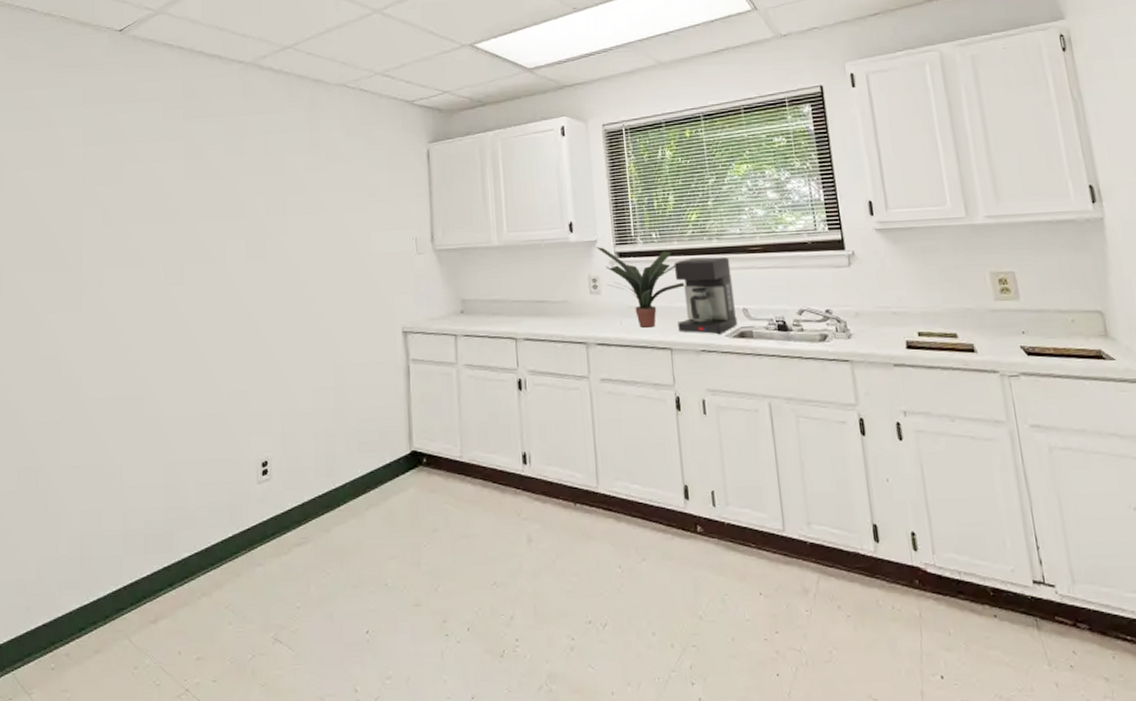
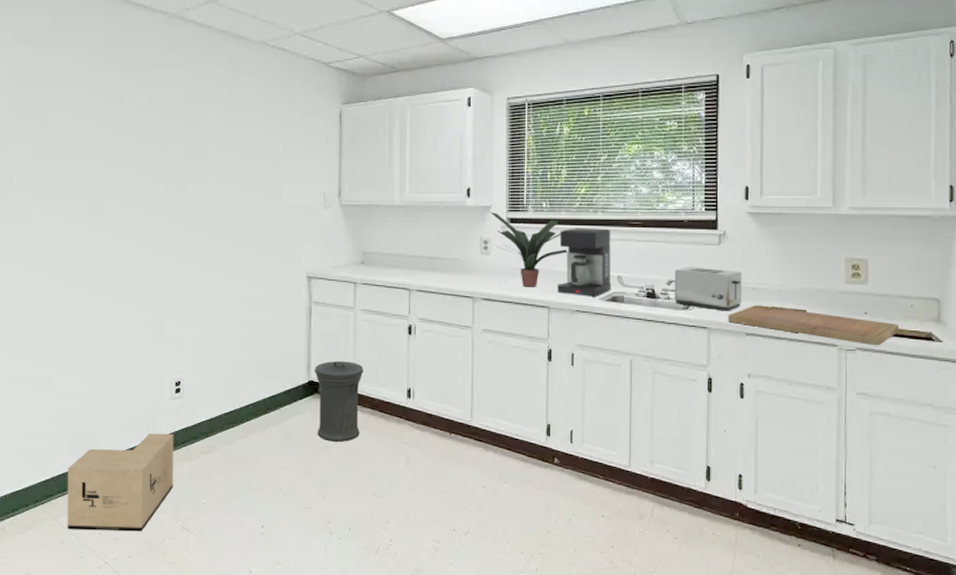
cardboard box: none [141,524,264,651] -> present [67,433,174,532]
trash can: none [416,425,472,522] -> present [314,360,364,442]
toaster: none [804,292,885,341] -> present [674,267,743,311]
cutting board: none [871,331,1065,370] -> present [728,305,900,346]

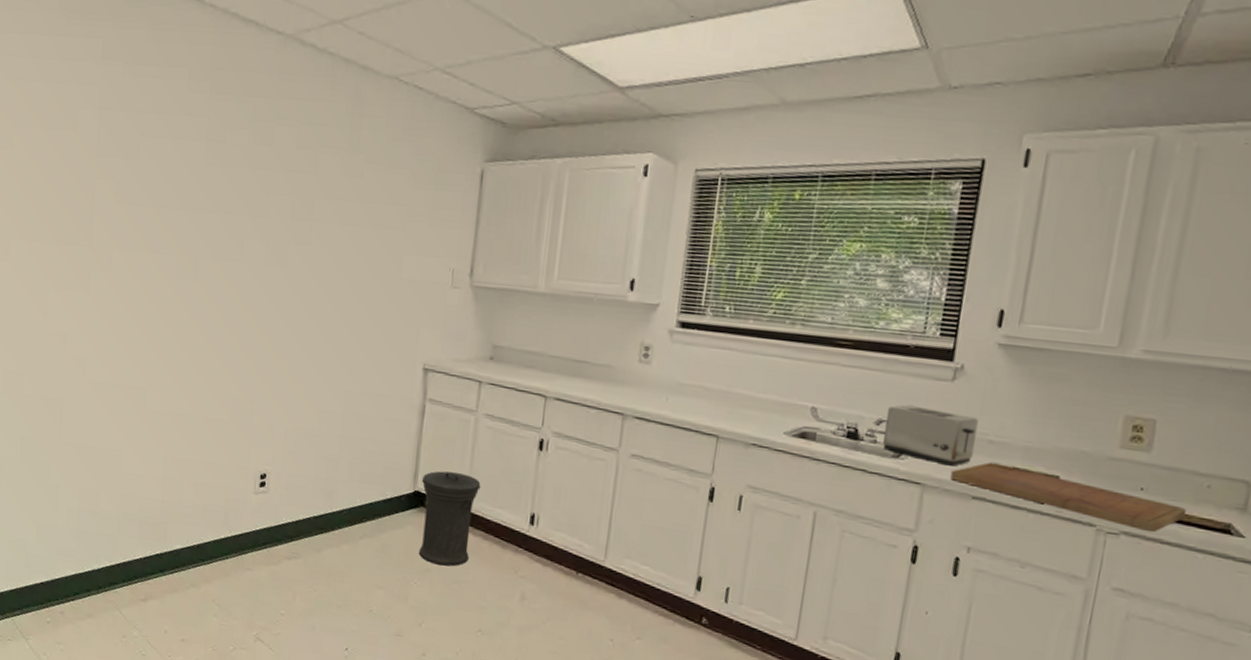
cardboard box: present [67,433,174,532] -> none [130,528,255,637]
potted plant: present [489,212,568,287] -> none [656,312,751,410]
coffee maker: present [557,228,612,297] -> none [731,341,811,430]

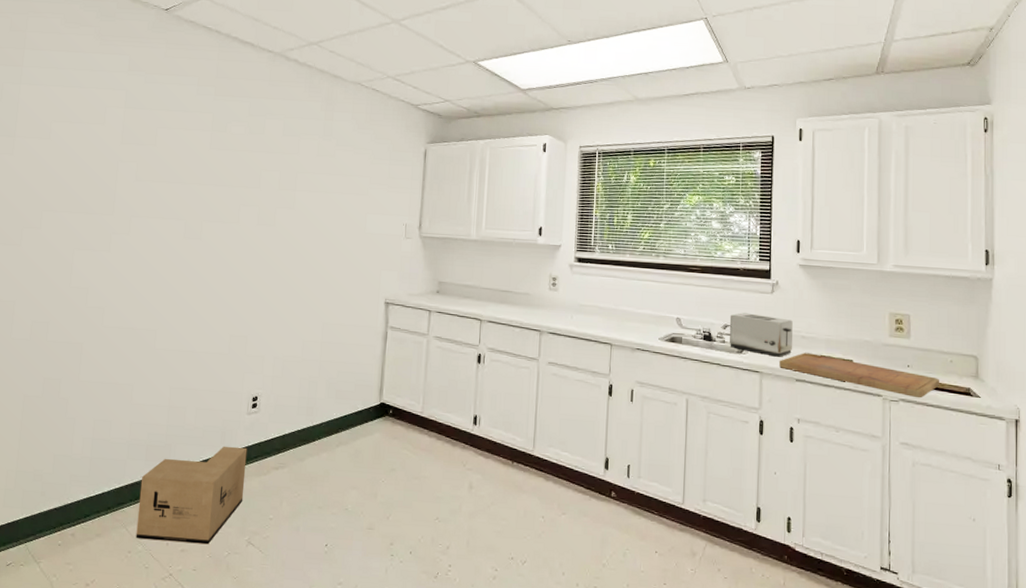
cardboard box: none [130,528,255,637] -> present [135,446,248,545]
trash can: present [418,471,481,567] -> none [385,384,434,465]

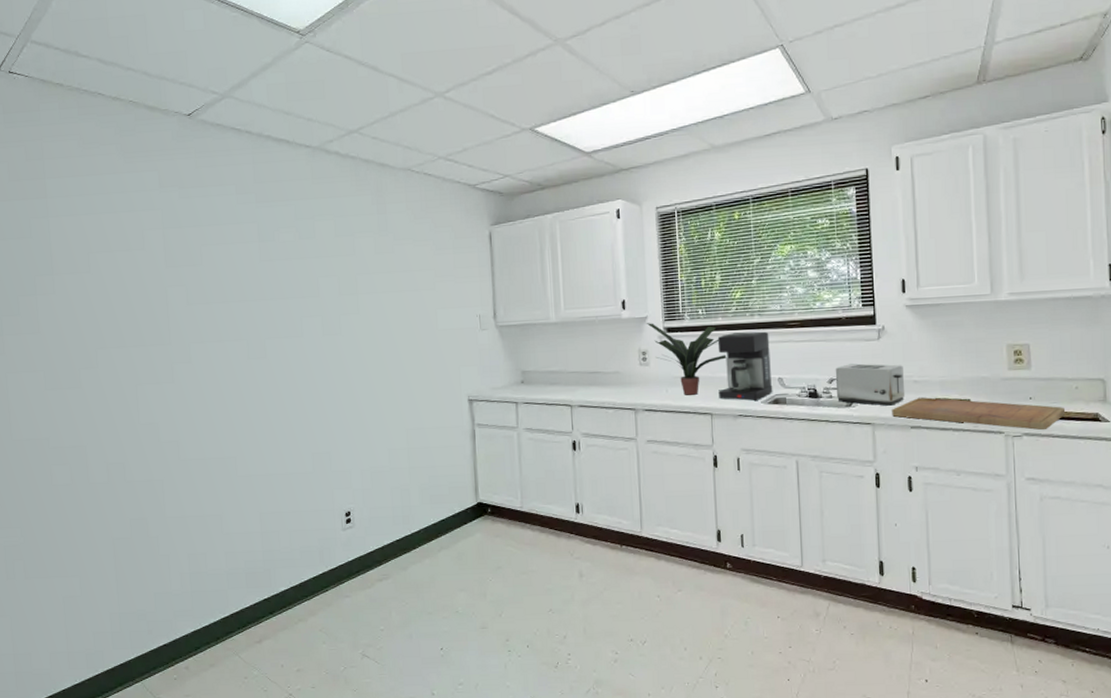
cardboard box: present [135,446,248,545] -> none [245,563,352,665]
potted plant: none [559,251,631,324] -> present [646,323,727,395]
coffee maker: none [620,270,672,337] -> present [717,331,773,401]

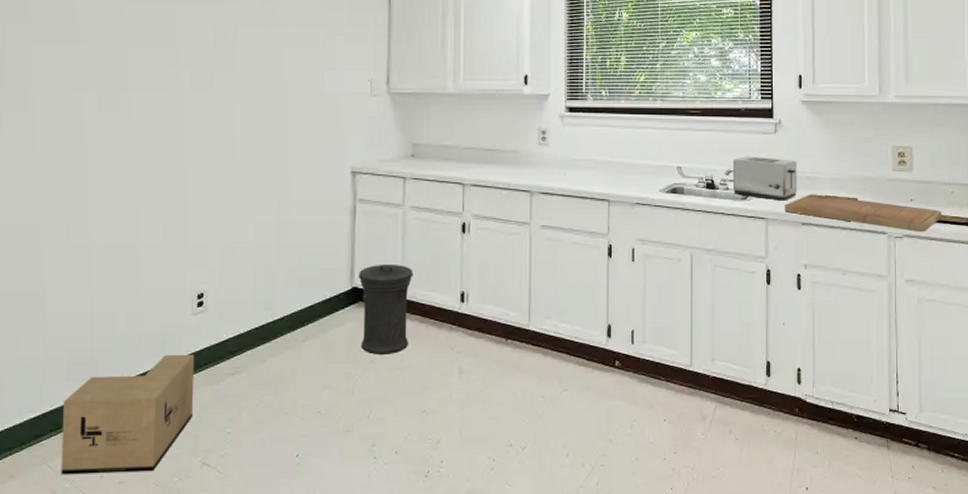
cardboard box: none [245,563,352,665] -> present [60,354,195,475]
trash can: none [481,480,531,561] -> present [358,263,413,355]
potted plant: present [646,323,727,395] -> none [548,101,628,179]
coffee maker: present [717,331,773,401] -> none [617,117,672,188]

